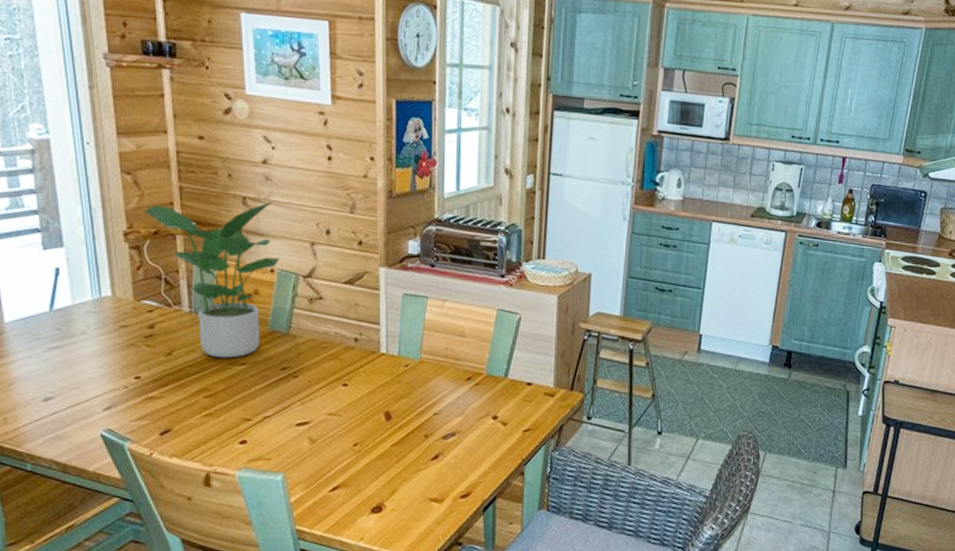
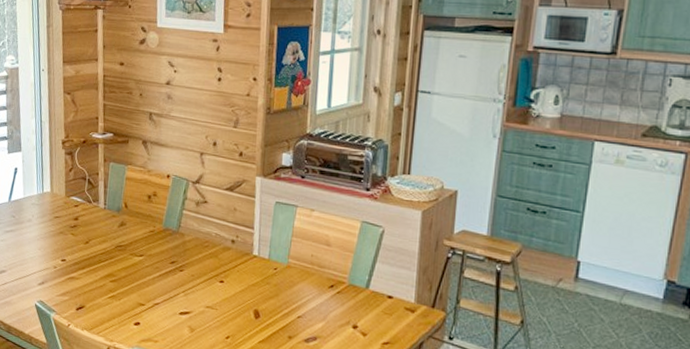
potted plant: present [144,202,280,358] -> none [77,117,176,250]

